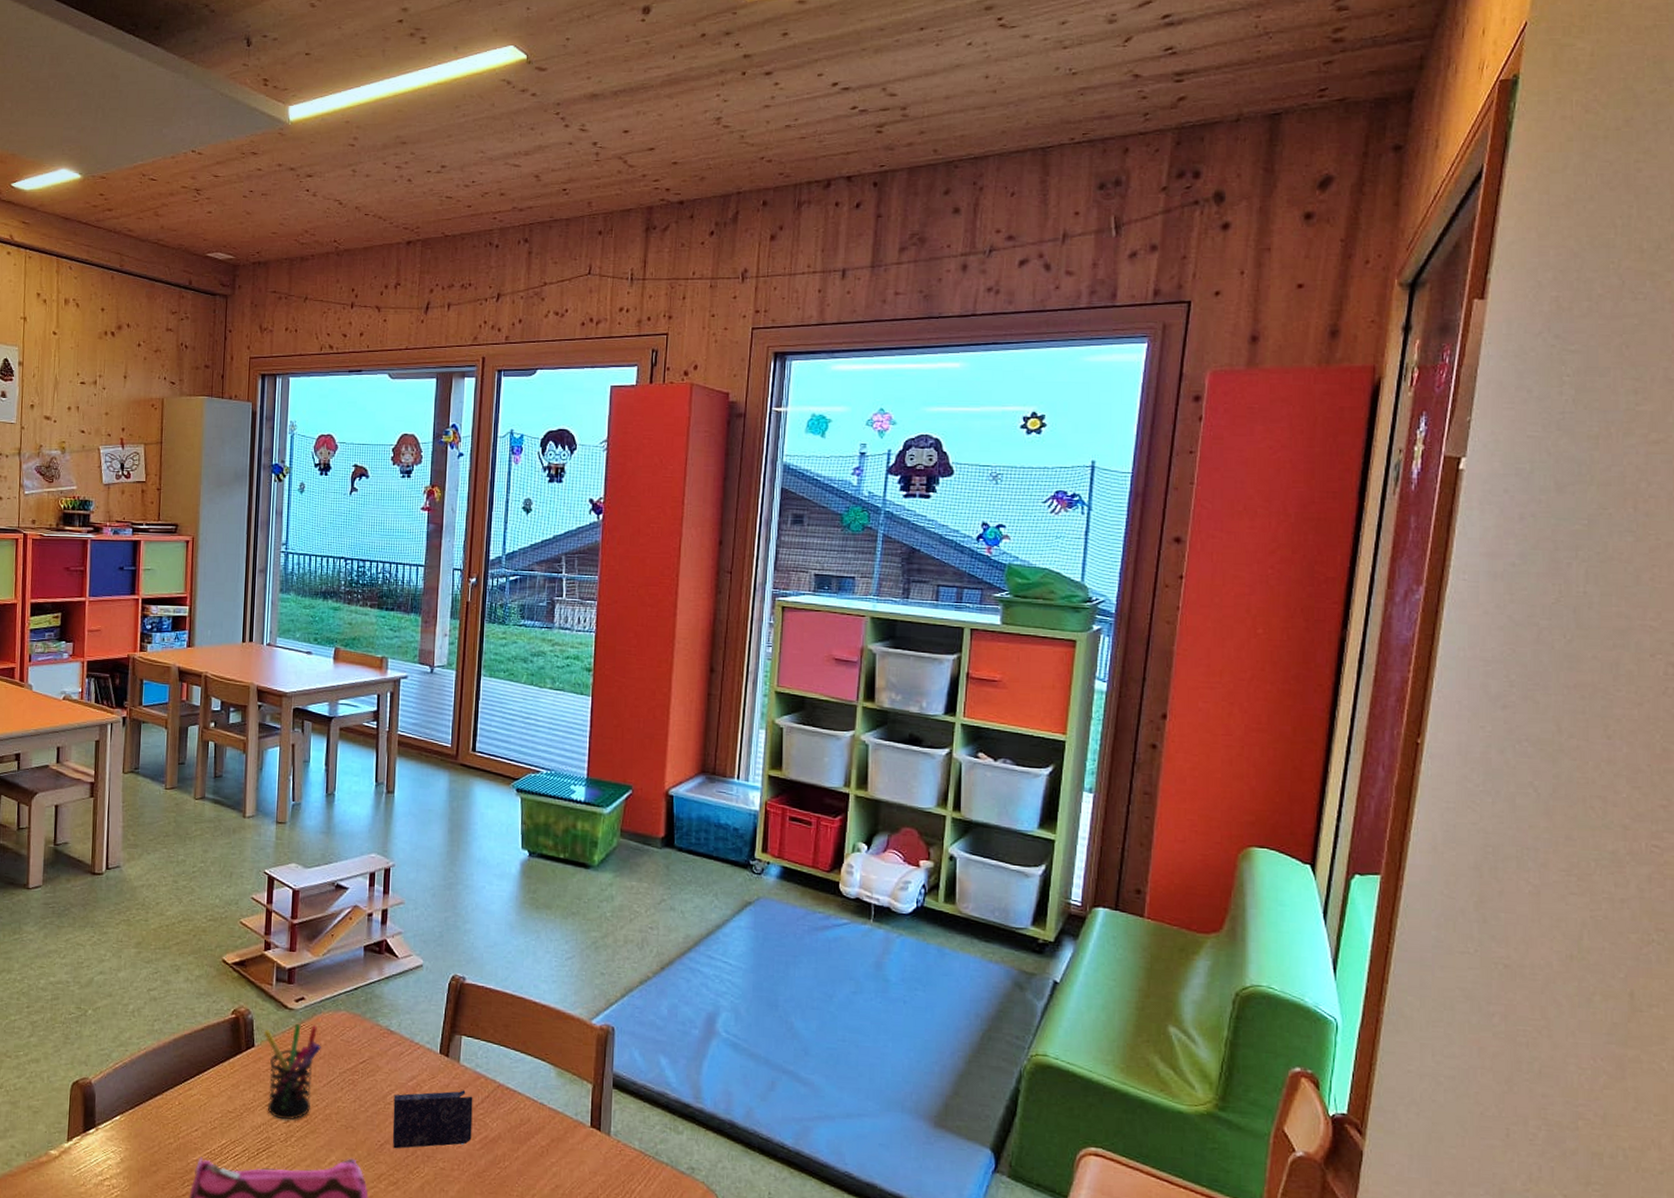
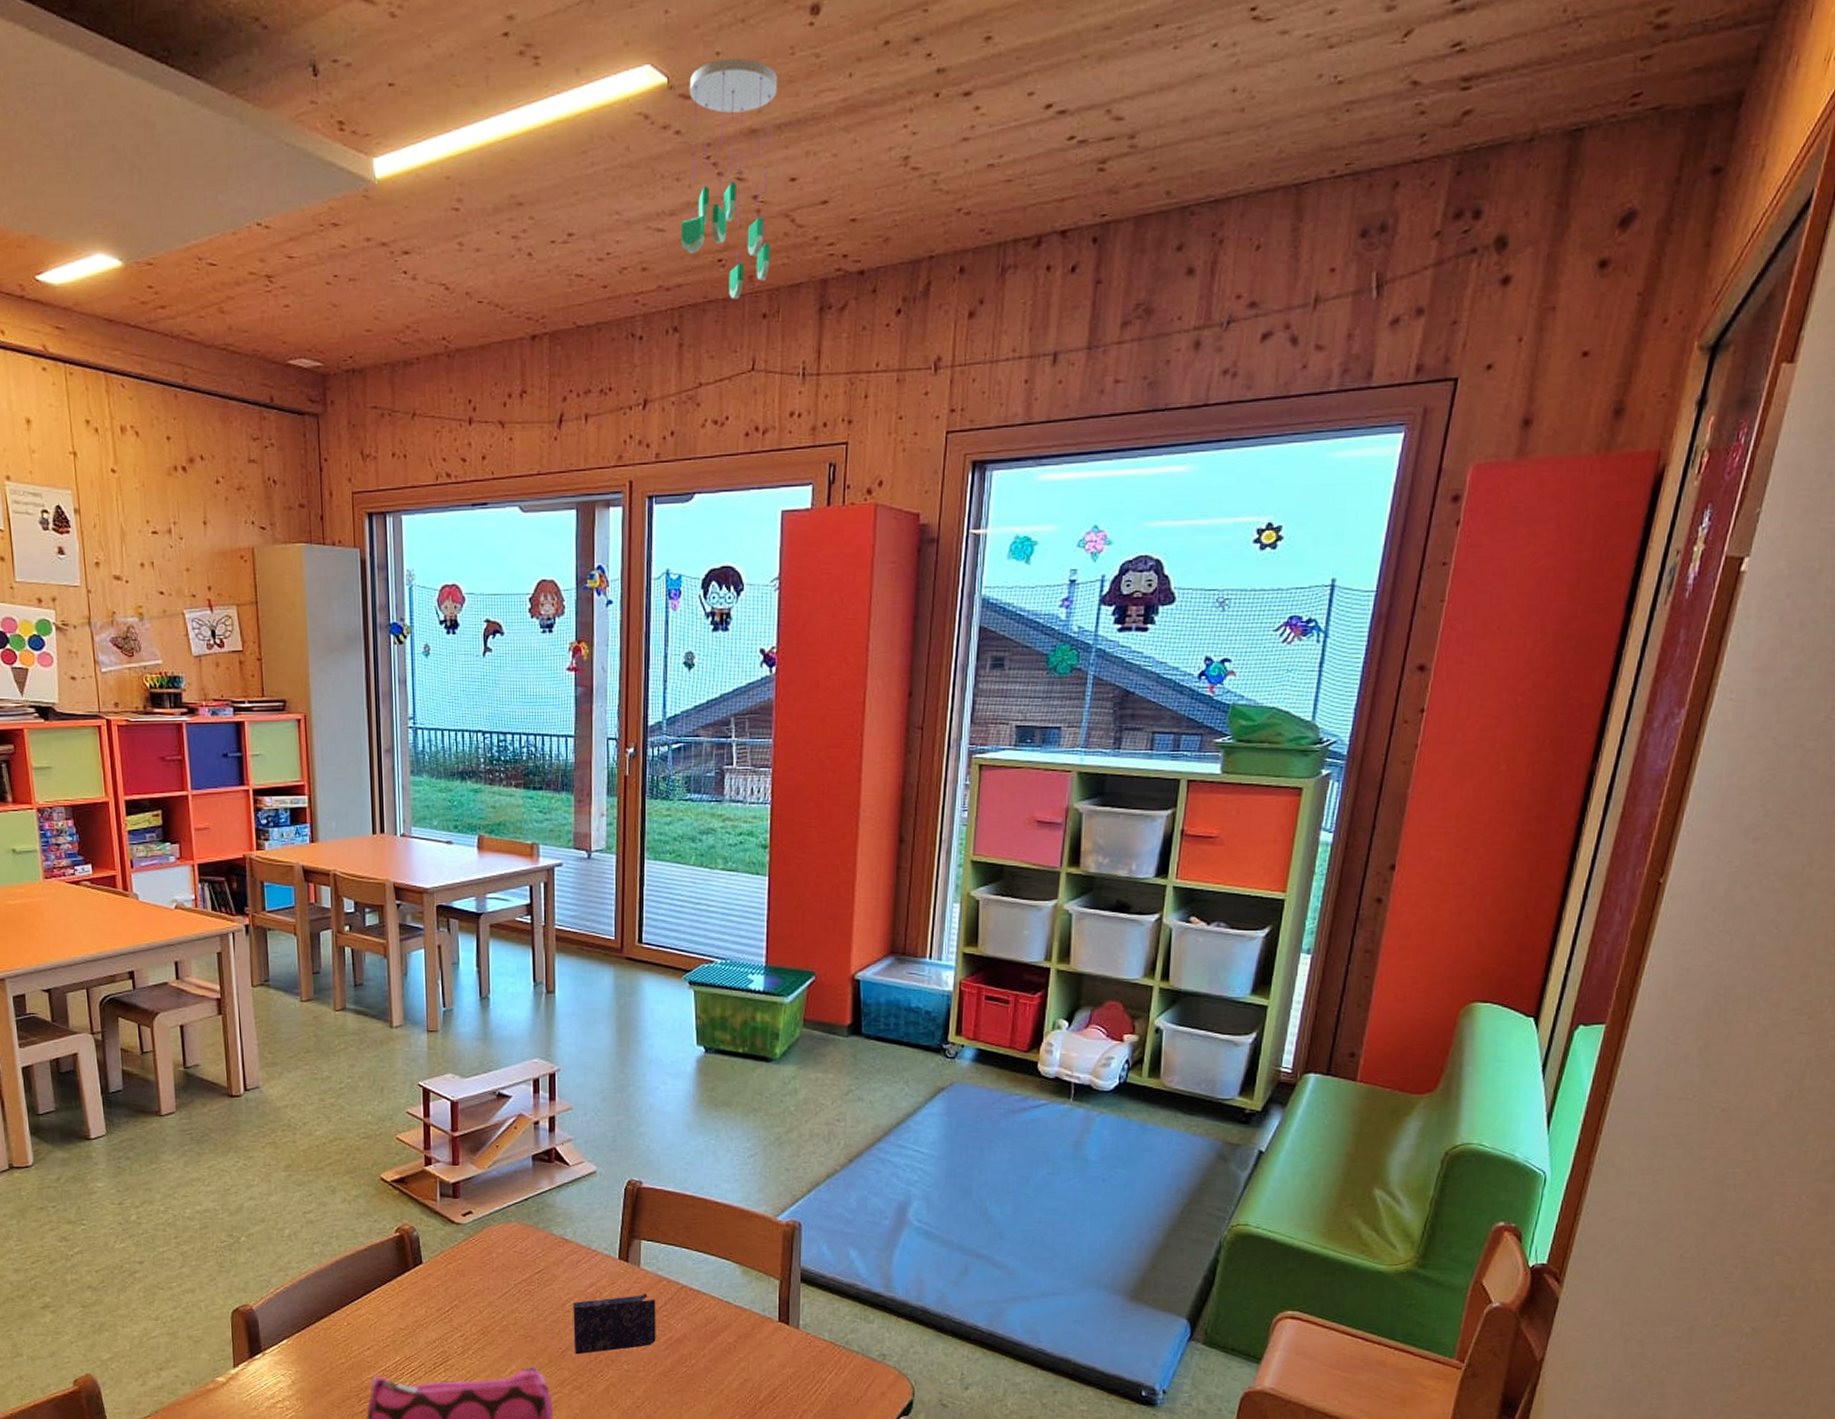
pen holder: present [263,1024,321,1120] -> none [430,1239,493,1334]
ceiling mobile: none [532,43,615,220] -> present [680,58,777,300]

